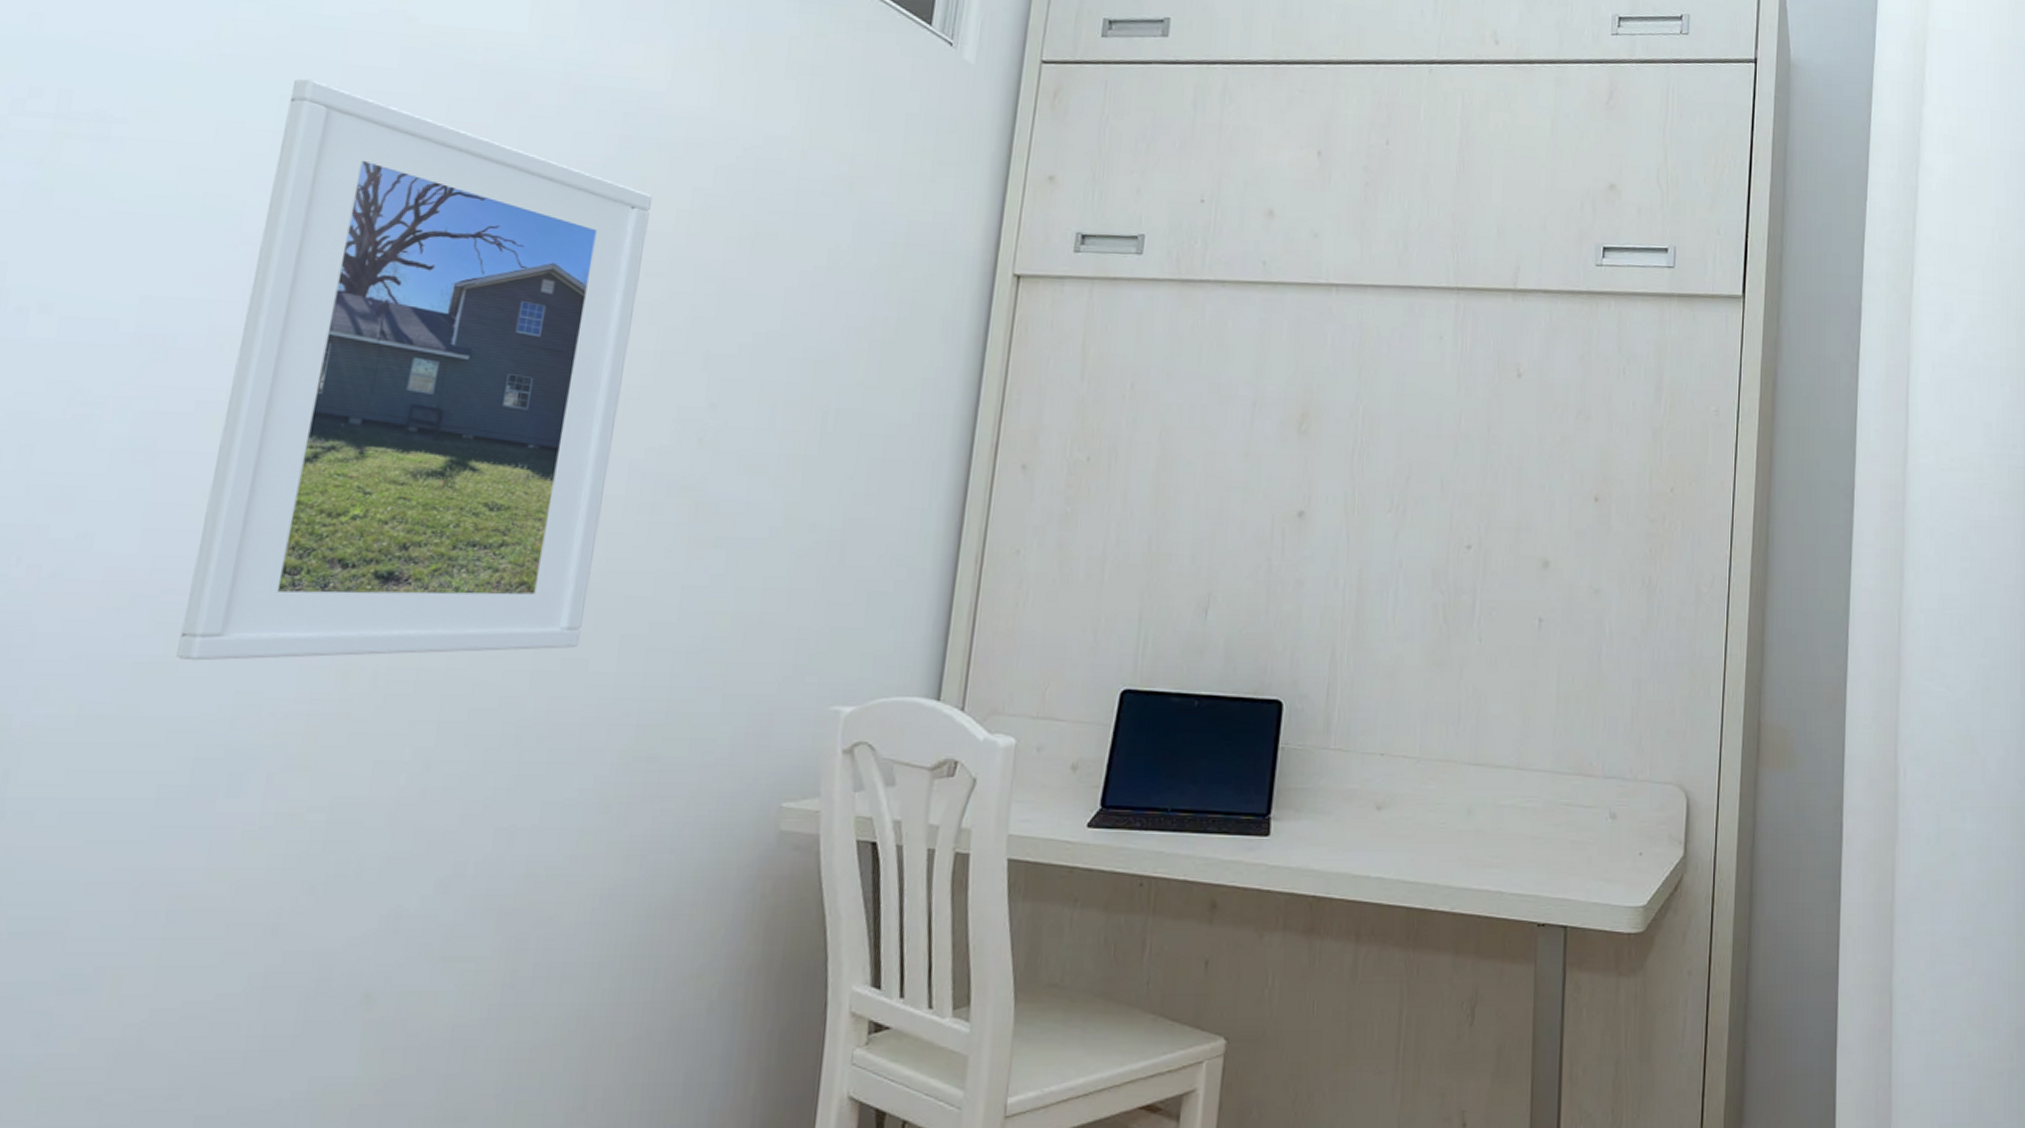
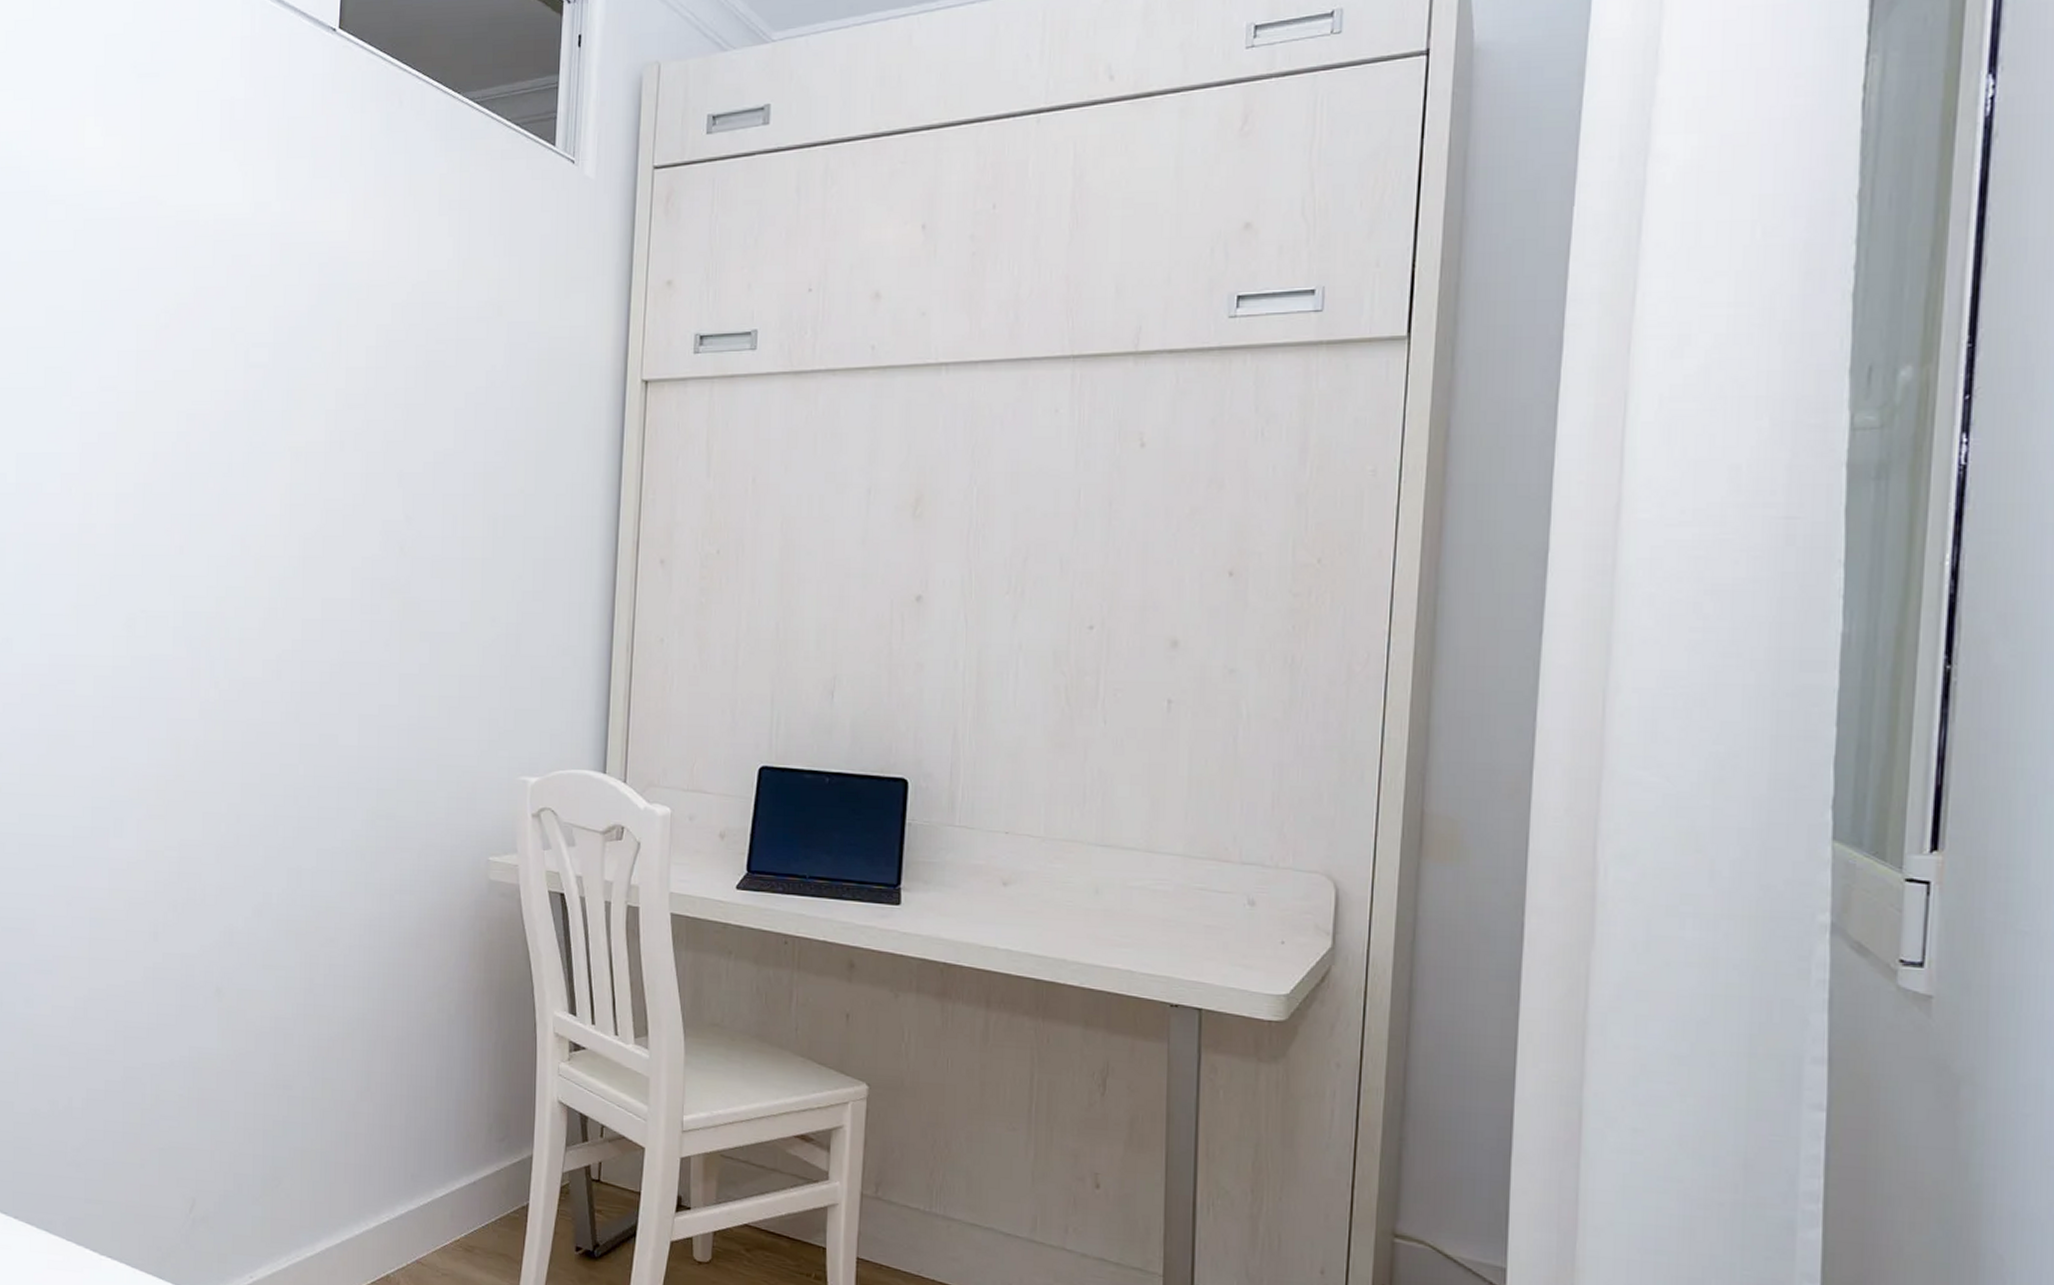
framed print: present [176,78,652,661] -> none [72,264,346,734]

